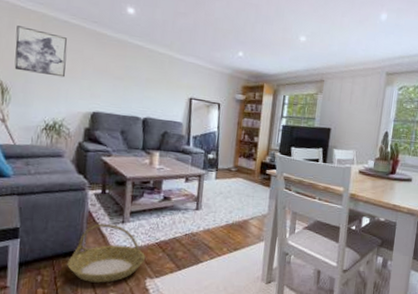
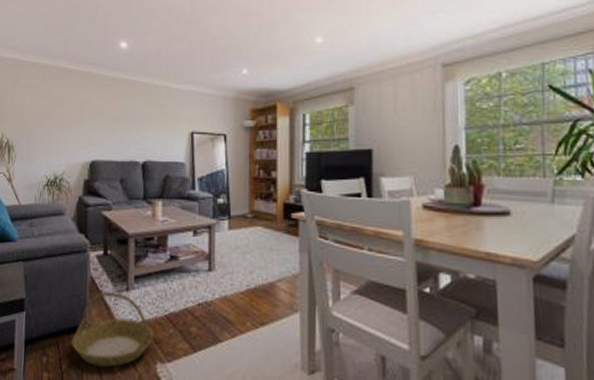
wall art: present [14,26,67,78] -> none [19,80,65,127]

